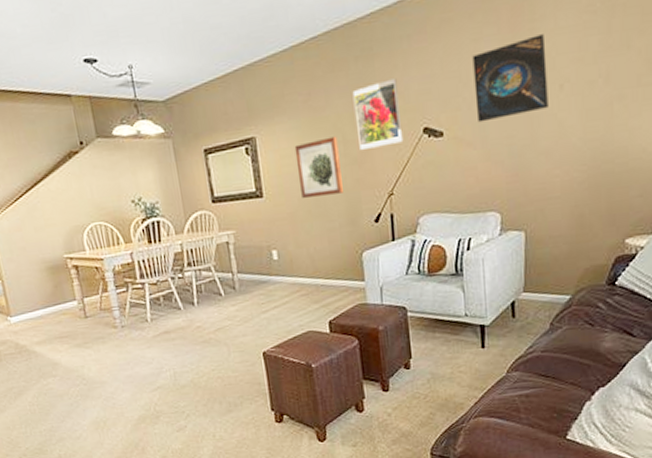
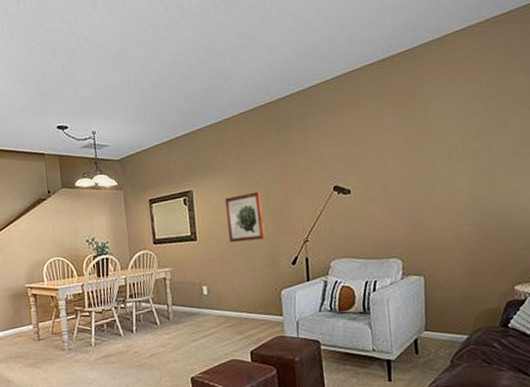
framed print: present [352,78,404,150] -> none [274,146,317,203]
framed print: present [472,34,548,123] -> none [374,113,440,183]

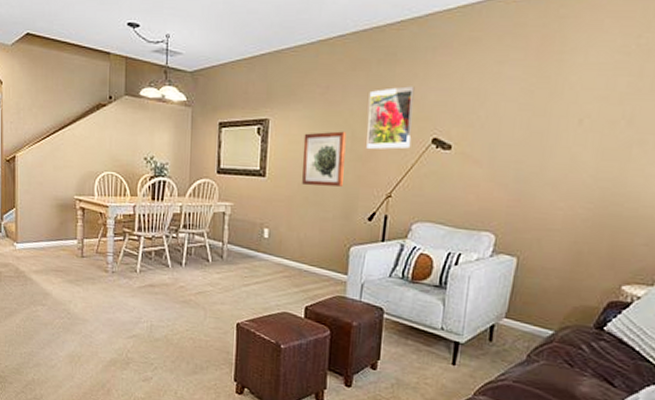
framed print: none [274,146,317,203] -> present [366,86,415,149]

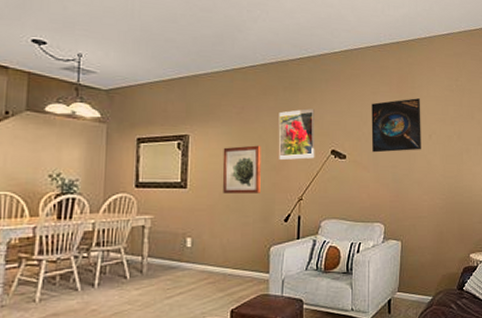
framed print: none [488,67,571,143] -> present [371,98,421,153]

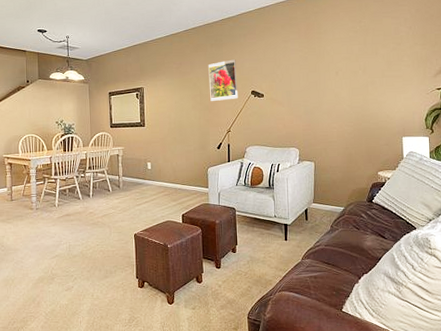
wall art: present [222,145,261,193] -> none [168,91,198,129]
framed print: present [371,98,421,153] -> none [283,42,329,91]

